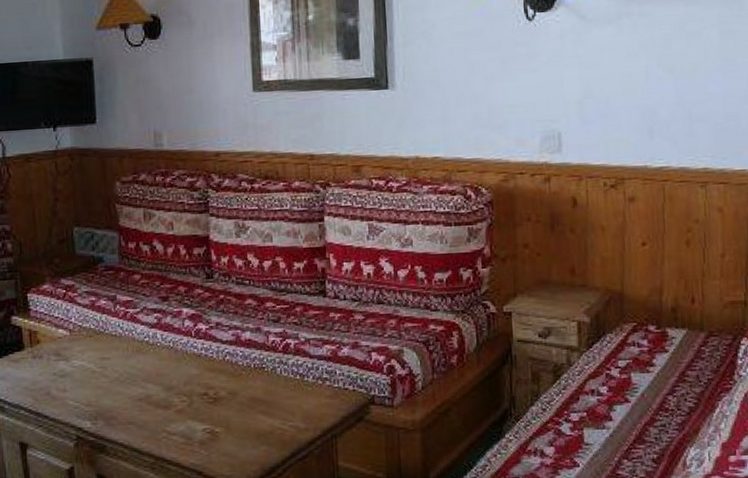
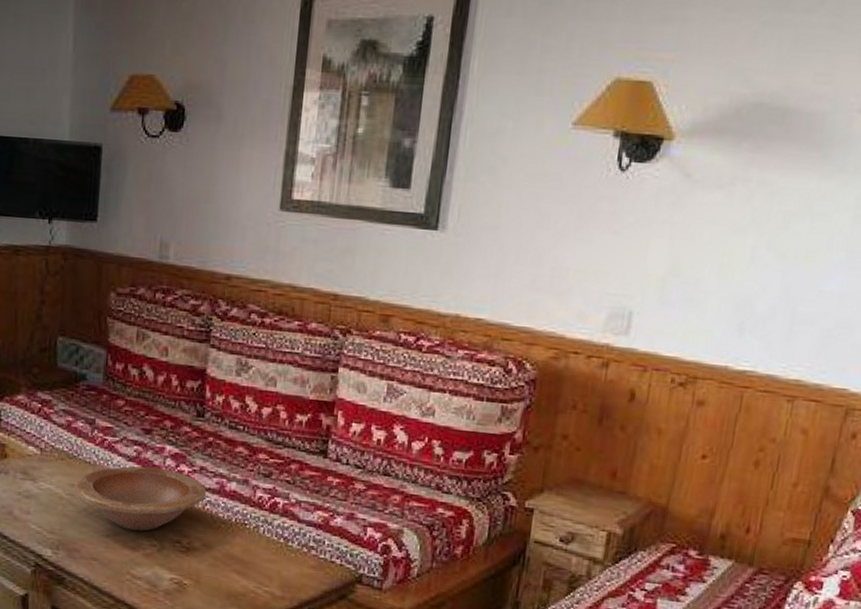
wooden bowl: none [105,329,225,391] -> present [74,466,207,531]

